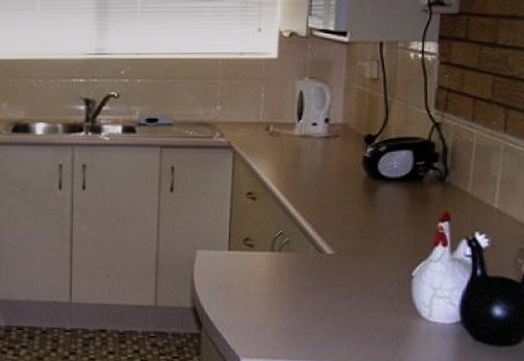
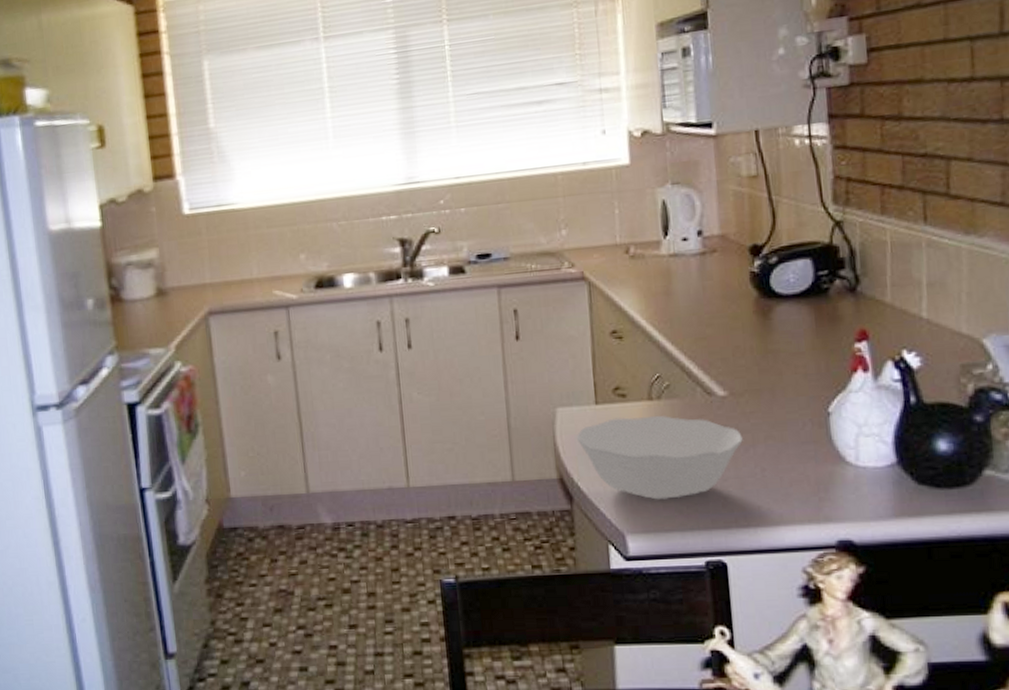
bowl: none [211,263,342,333] -> present [577,415,743,500]

